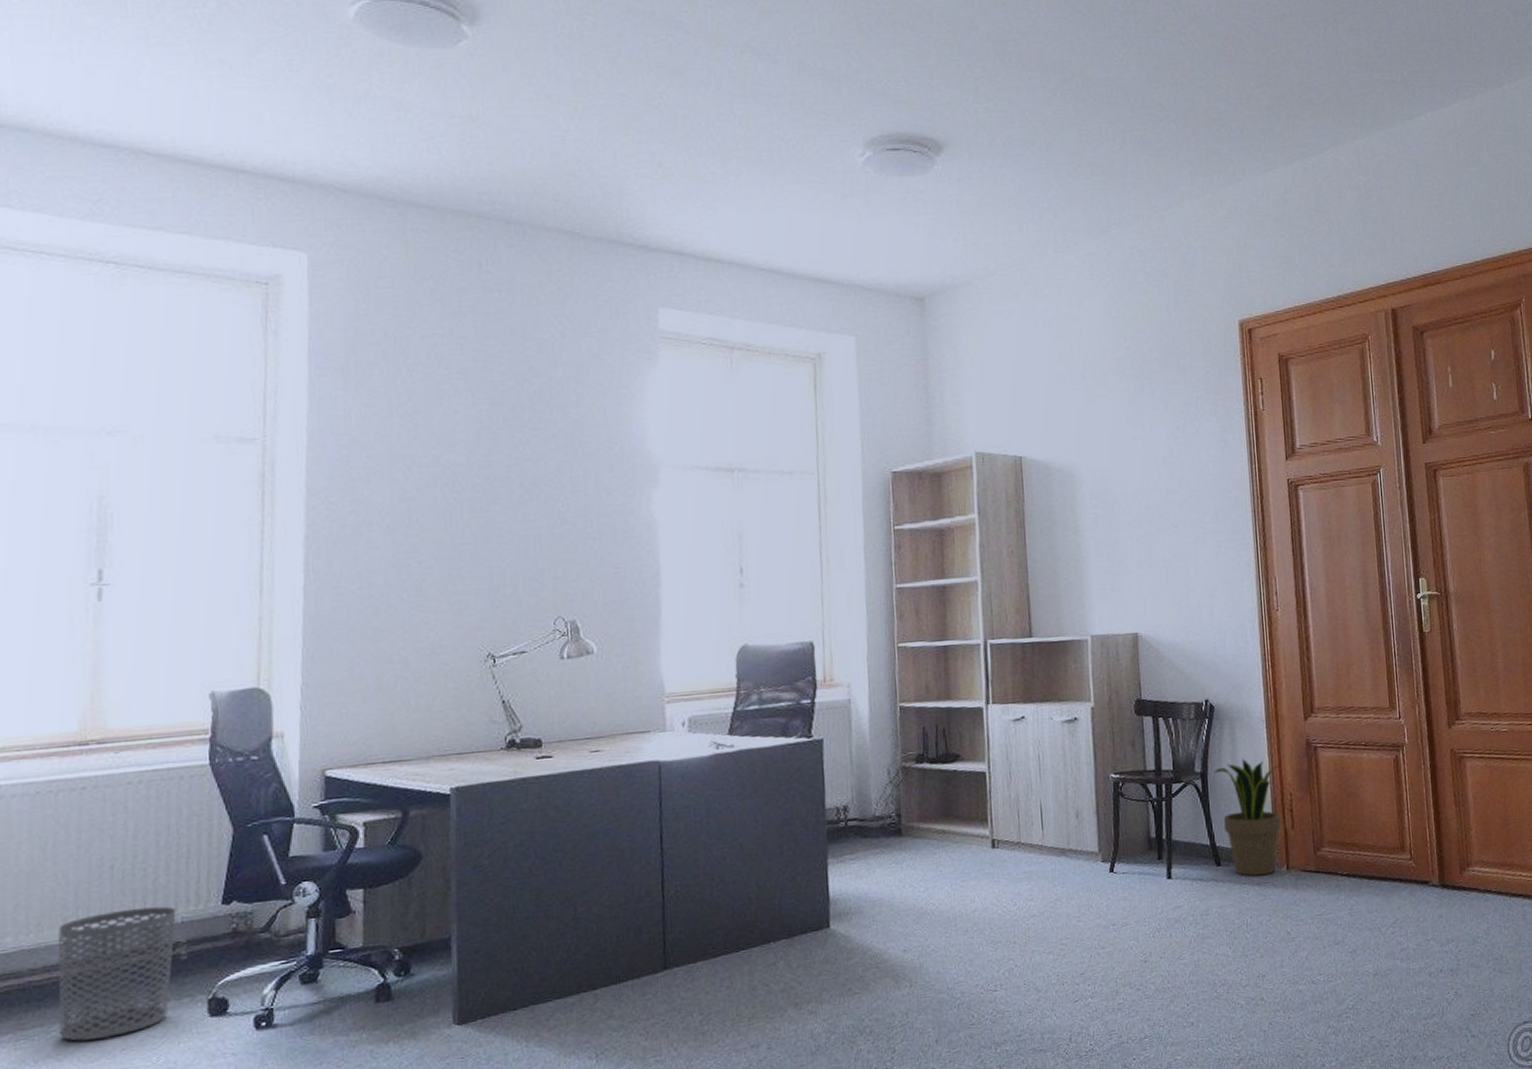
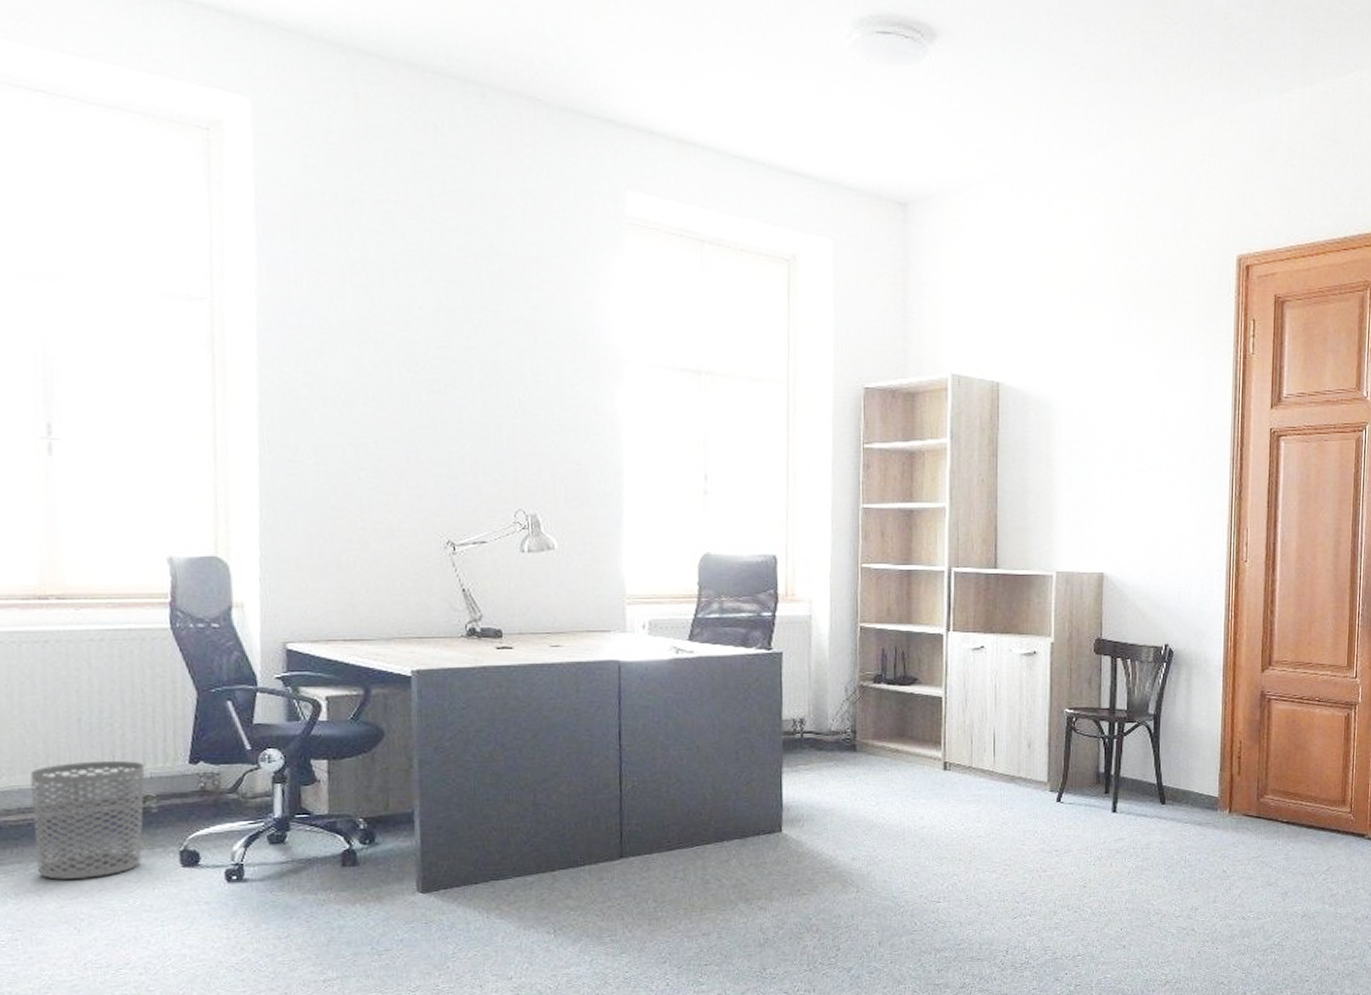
potted plant: present [1214,758,1281,876] -> none [1167,704,1233,817]

